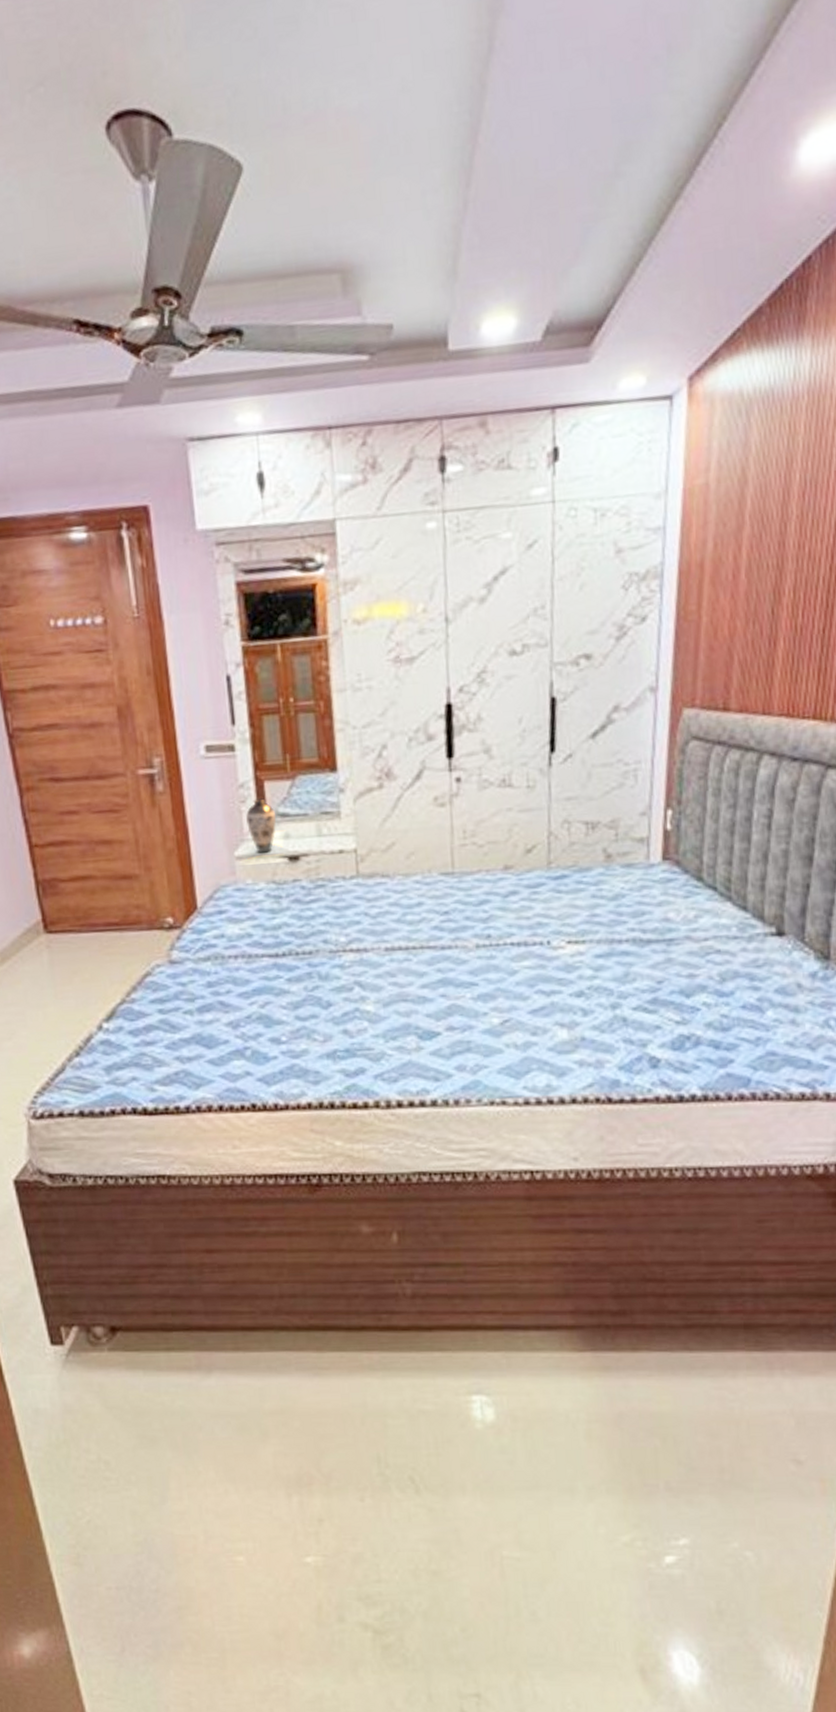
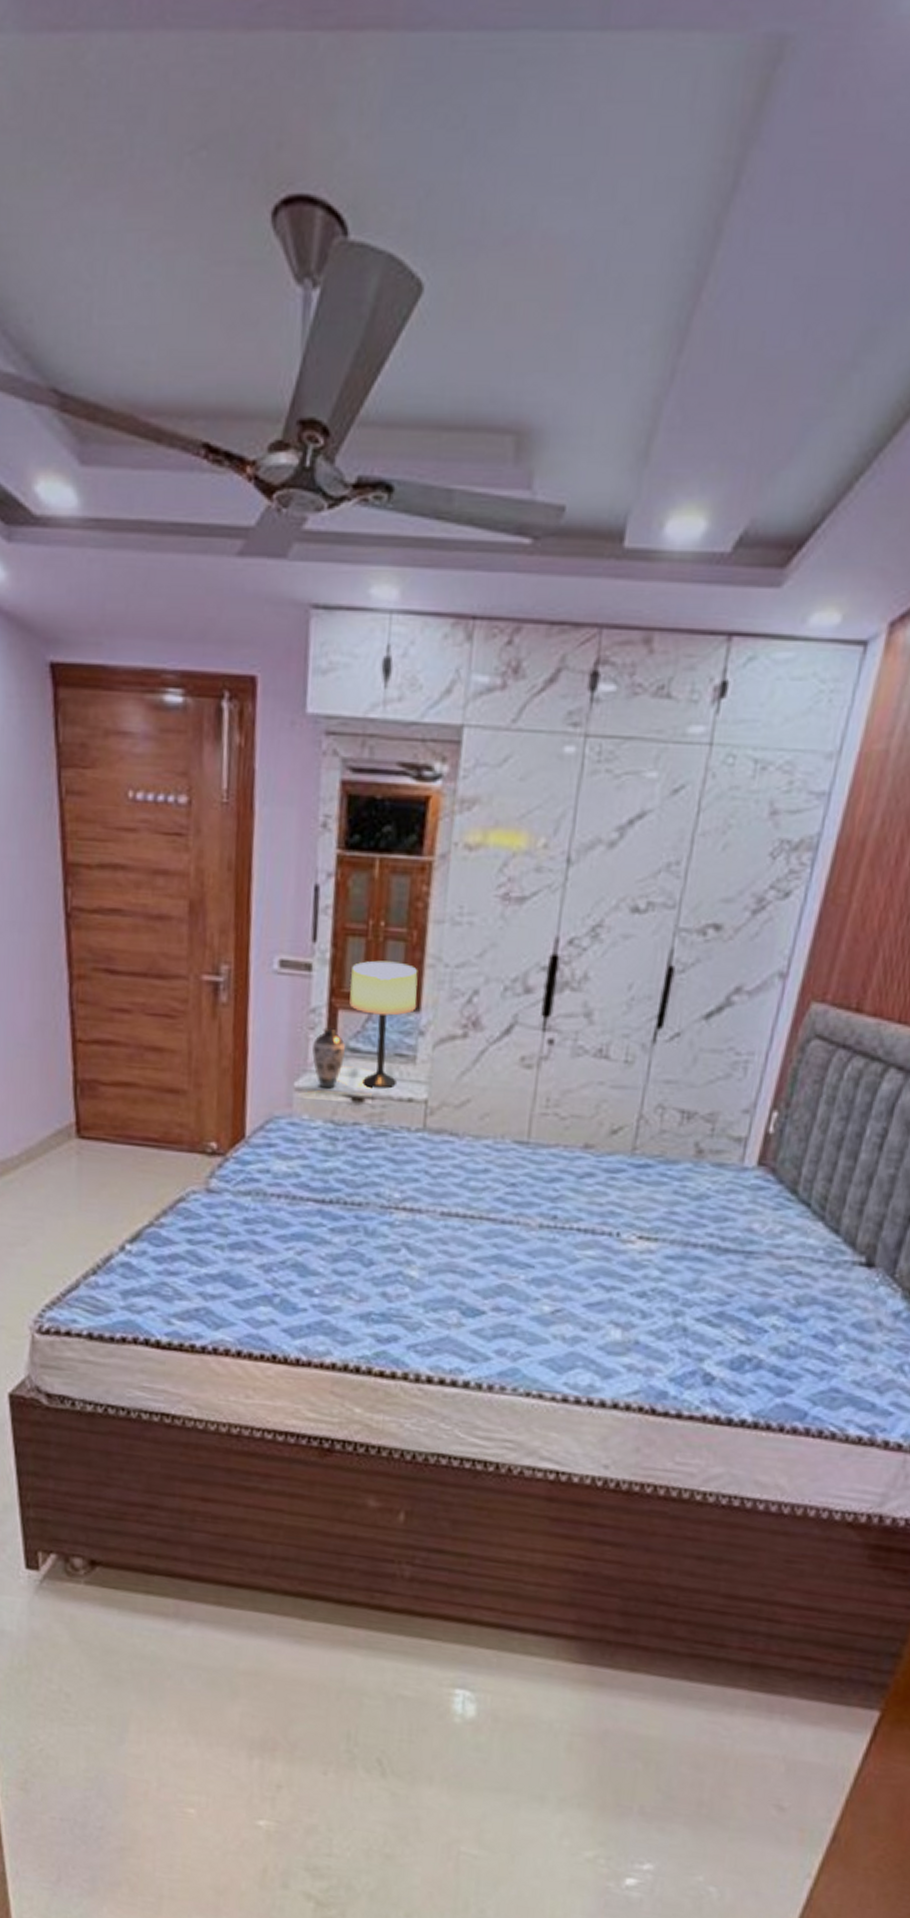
table lamp: none [270,731,334,847] -> present [349,960,418,1090]

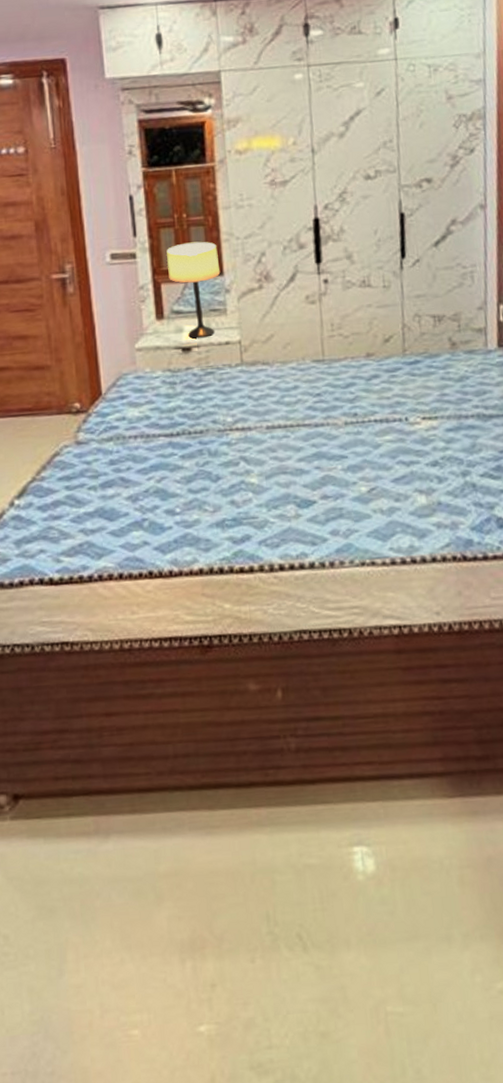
decorative vase: present [312,1027,346,1089] -> none [145,298,172,345]

